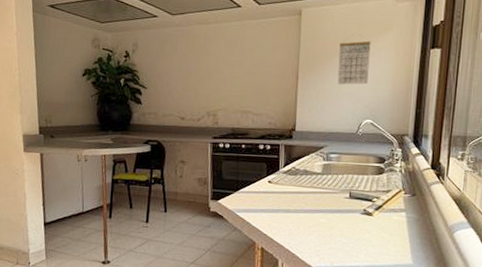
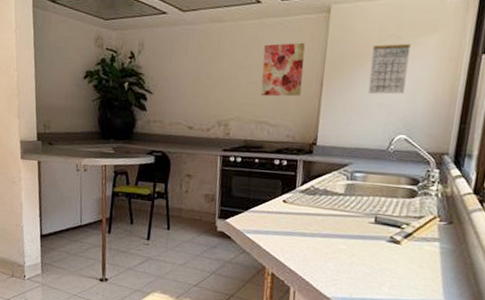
wall art: none [244,41,281,89] -> present [260,42,305,97]

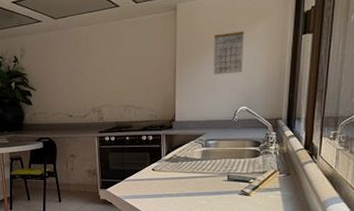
wall art: present [260,42,305,97] -> none [125,37,159,84]

